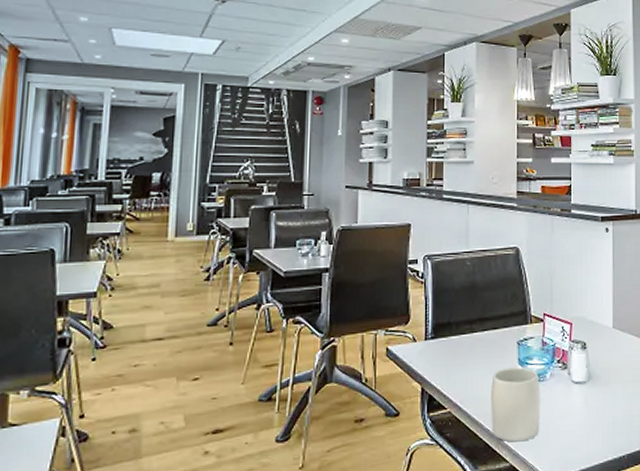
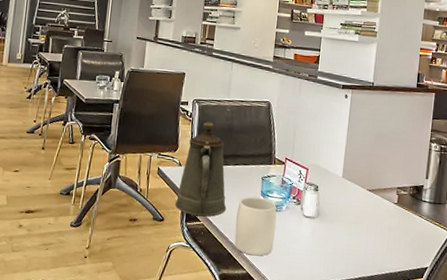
coffee pot: none [412,281,477,403] -> present [174,121,226,217]

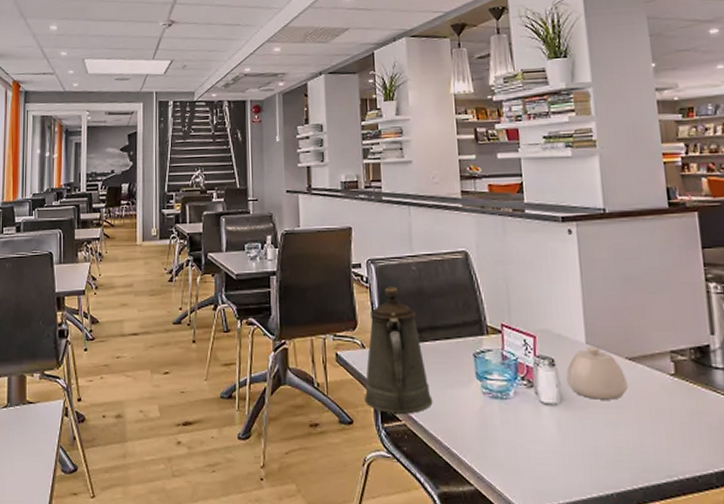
mug: present [234,196,277,256] -> none [447,382,507,465]
sugar bowl: none [324,179,365,218] -> present [566,346,629,400]

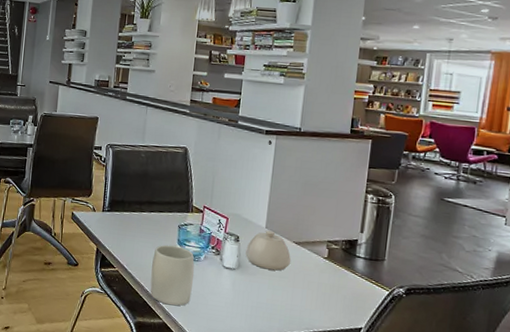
coffee pot: present [364,286,433,414] -> none [89,167,142,264]
mug: none [447,382,507,465] -> present [150,245,195,306]

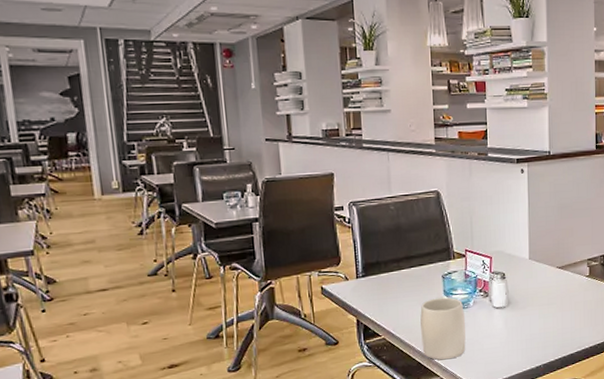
sugar bowl: present [245,230,291,271] -> none [513,260,557,300]

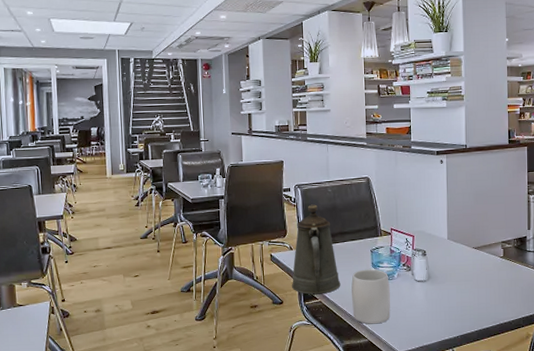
coffee pot: none [348,225,408,331] -> present [291,204,341,295]

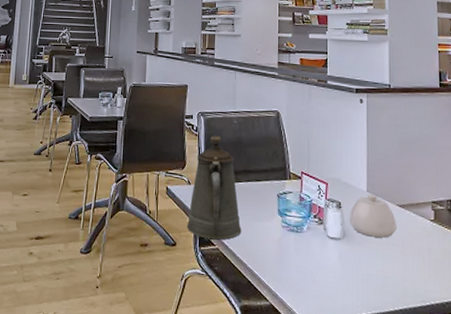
mug: present [351,269,391,324] -> none [253,216,299,285]
sugar bowl: none [433,240,473,276] -> present [349,193,398,238]

